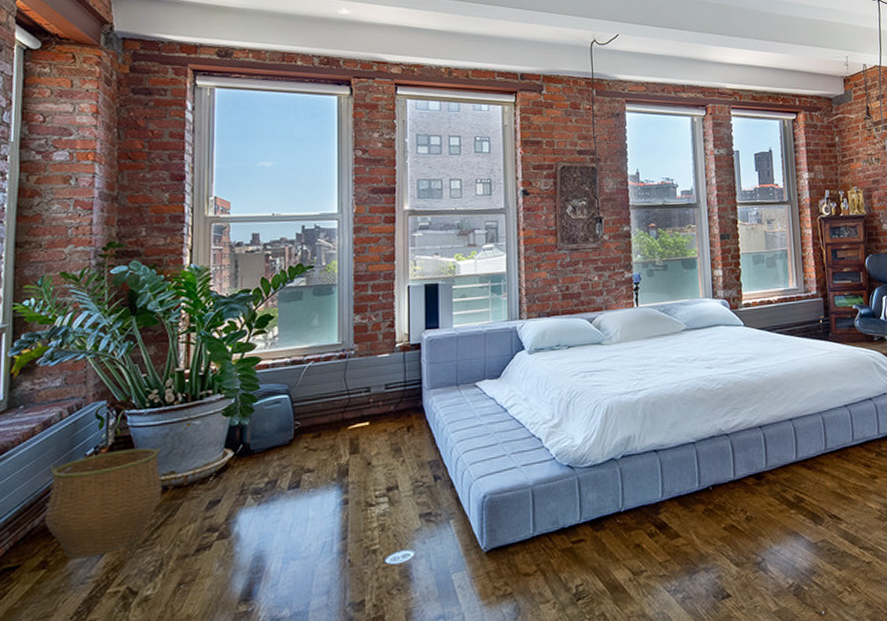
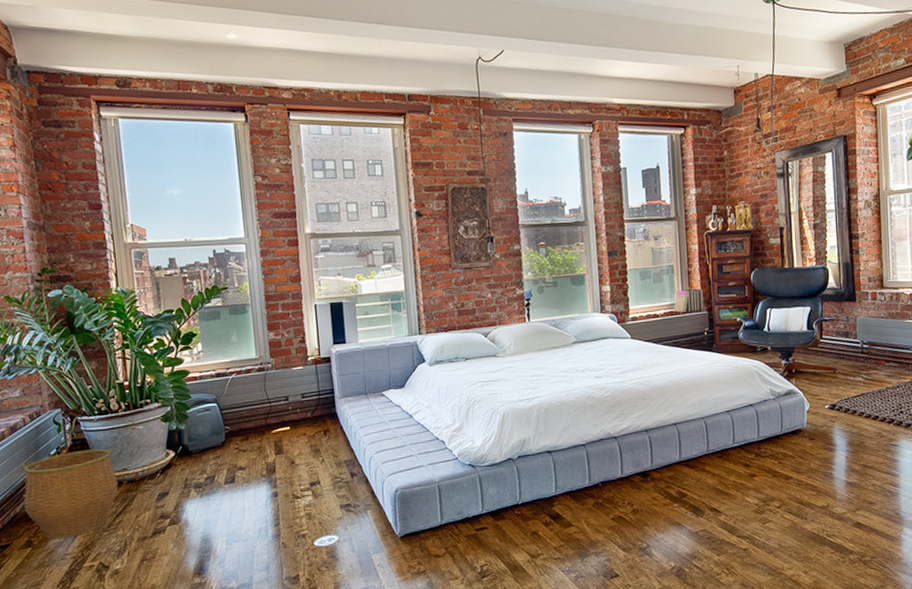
books: none [787,274,819,299] -> present [673,289,704,313]

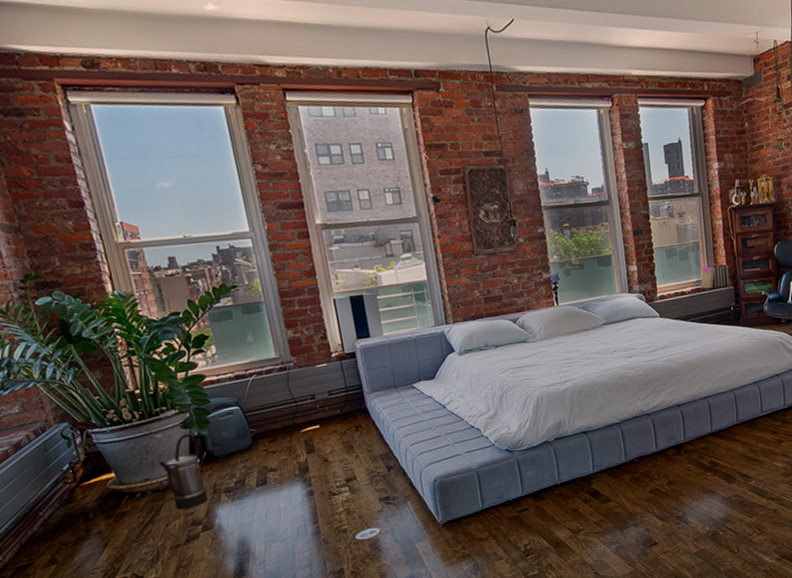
basket: present [21,448,119,540] -> none [32,459,143,555]
watering can: none [136,427,178,502] -> present [158,433,208,510]

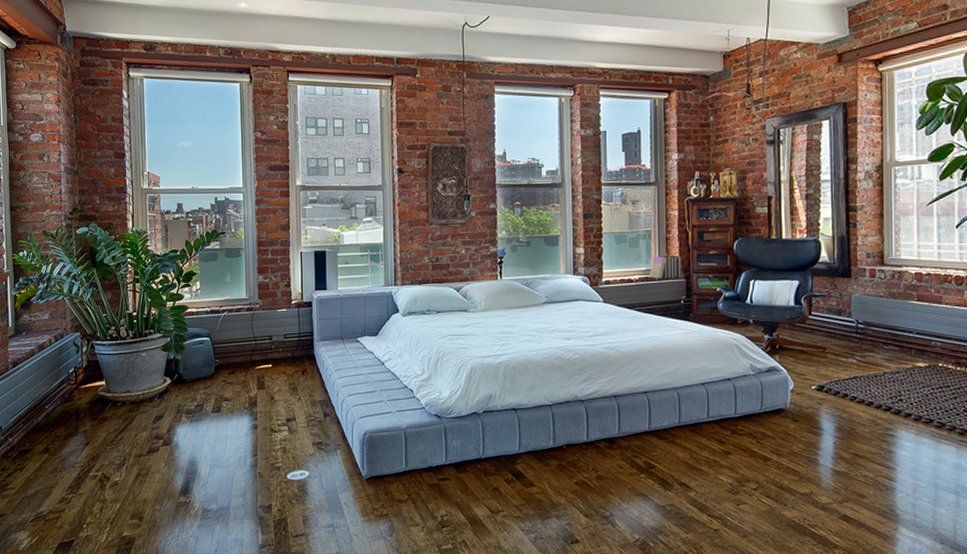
watering can: present [158,433,208,510] -> none [139,356,173,423]

